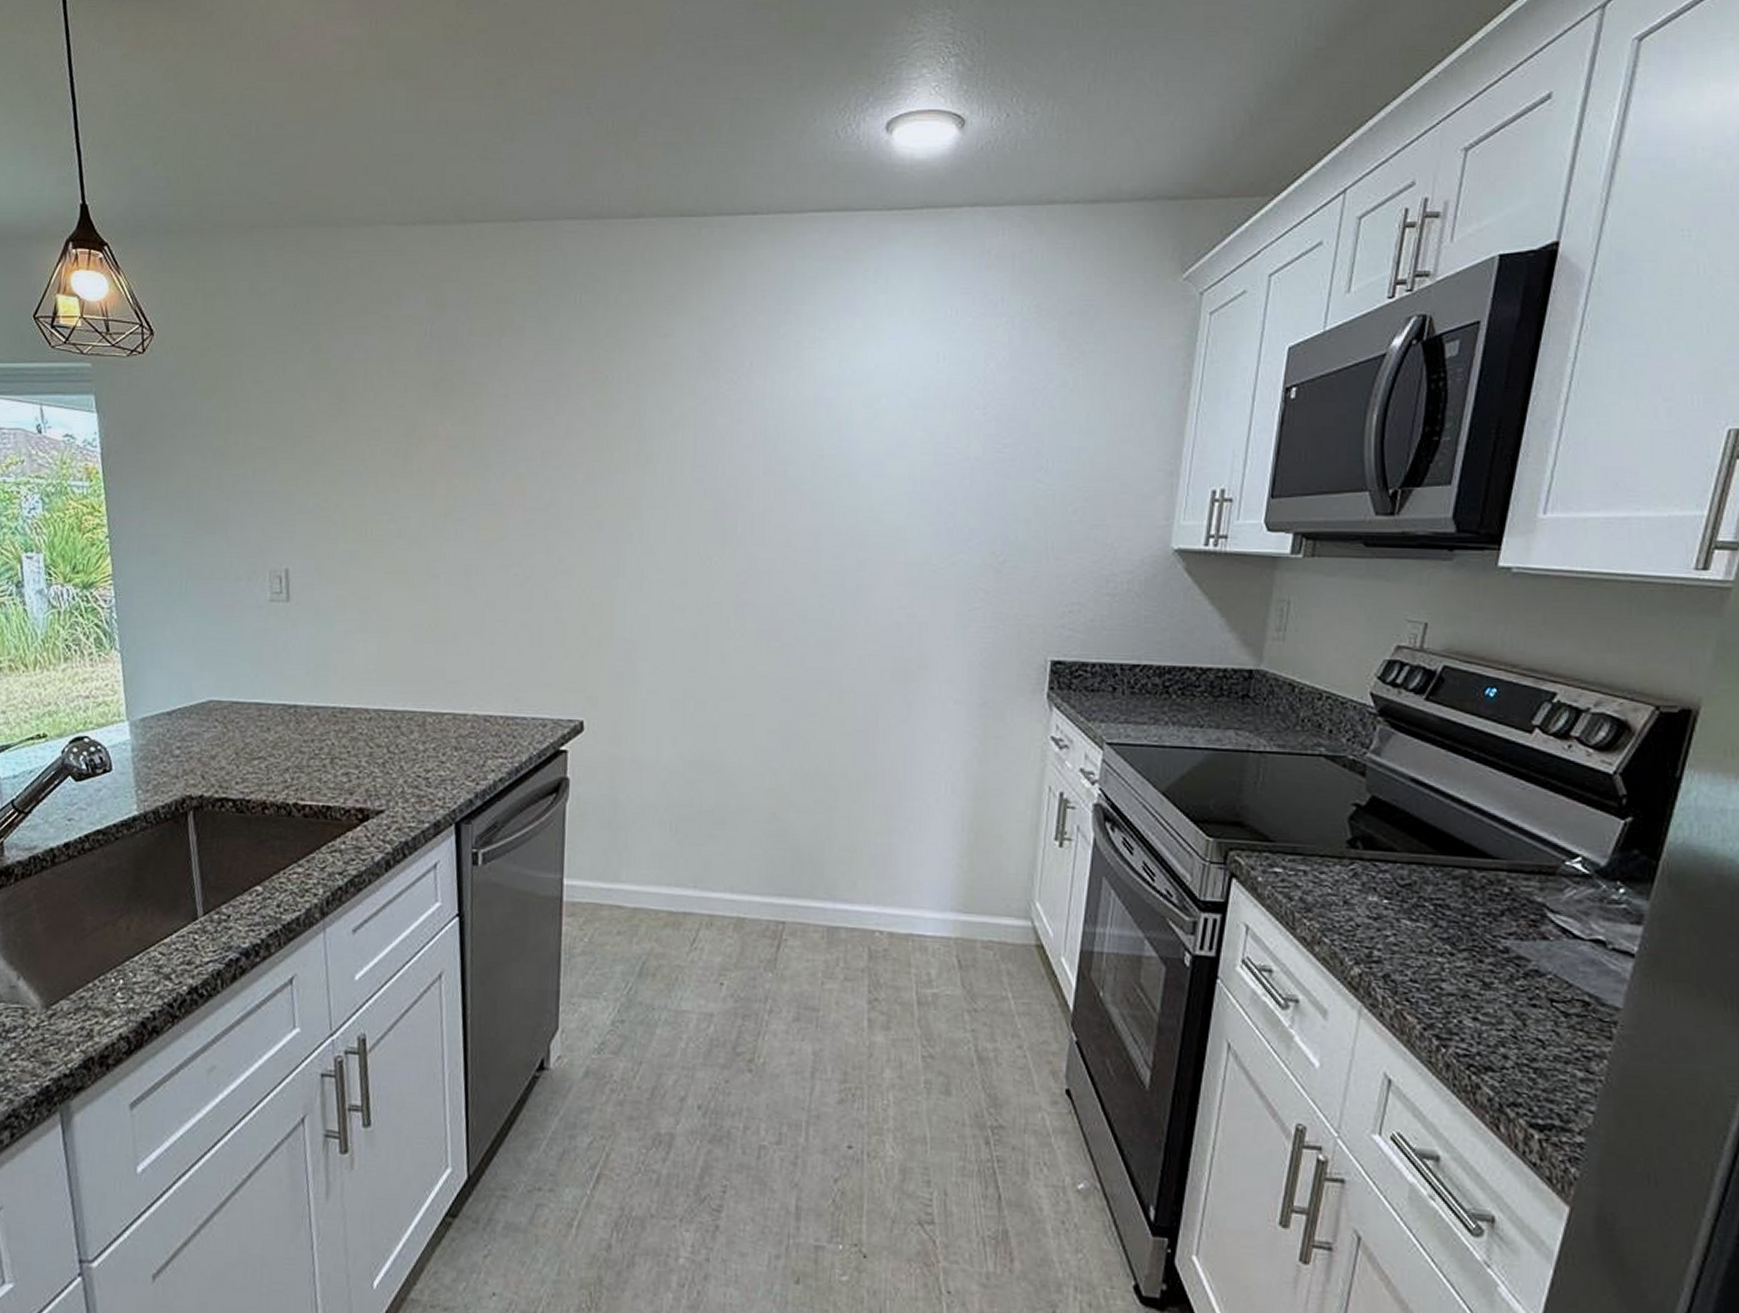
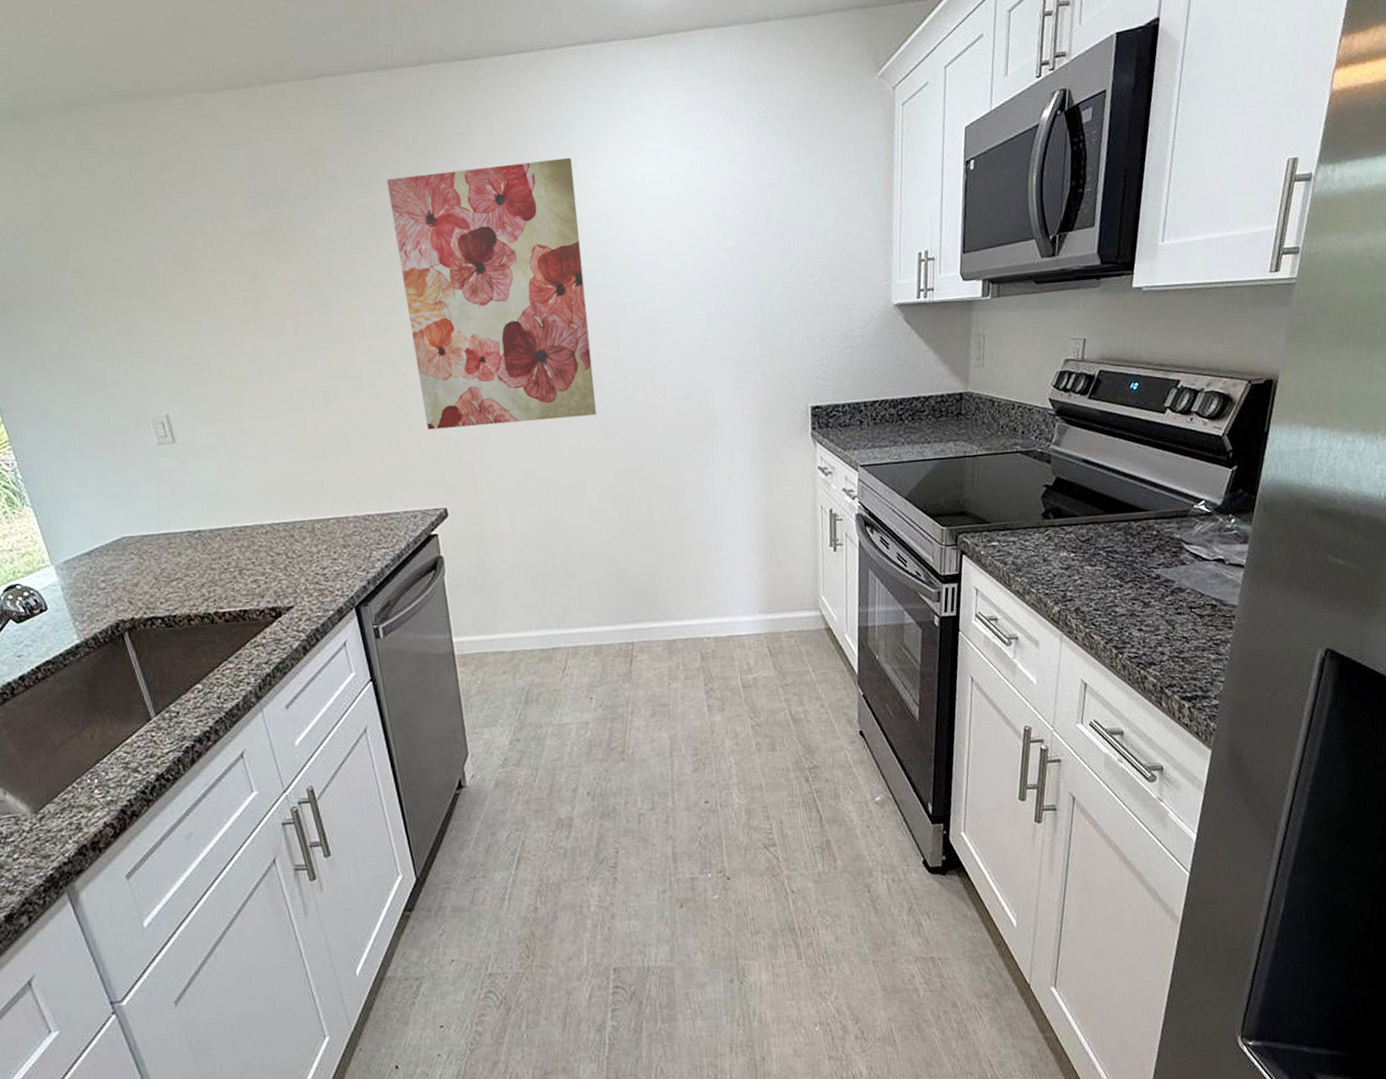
wall art: none [576,334,795,635] -> present [387,157,596,430]

